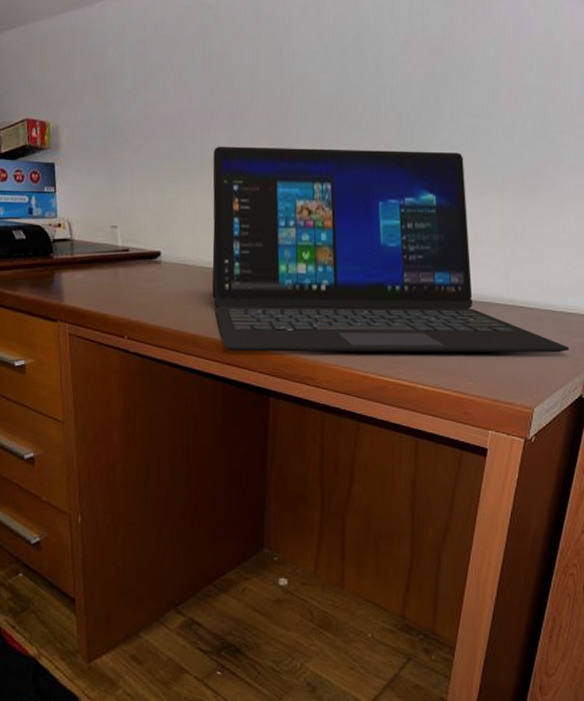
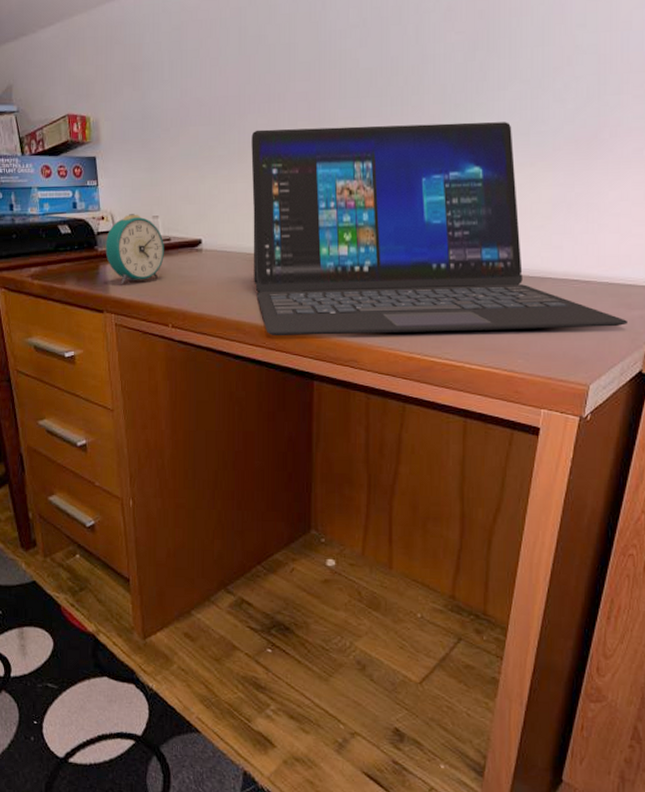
alarm clock: none [61,223,122,293] -> present [105,214,164,284]

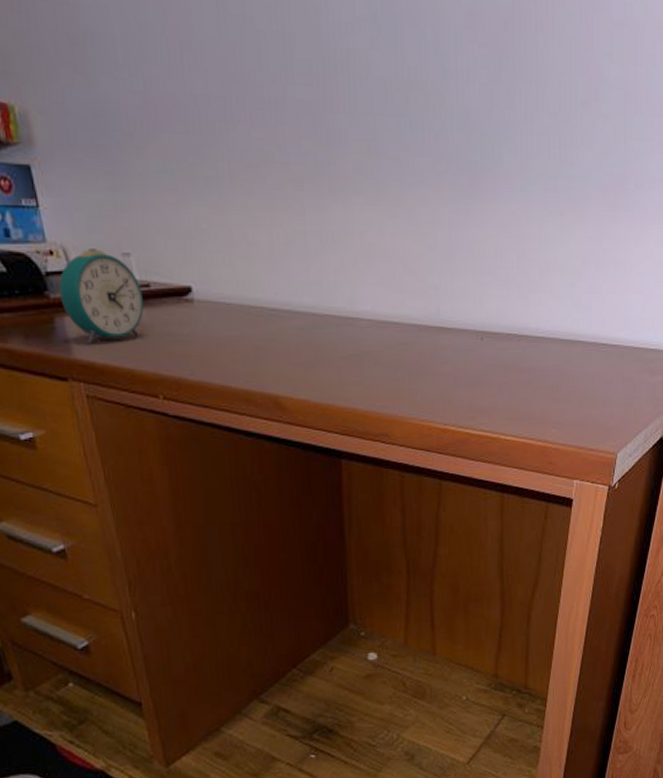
laptop: present [251,122,629,336] -> none [244,145,651,409]

